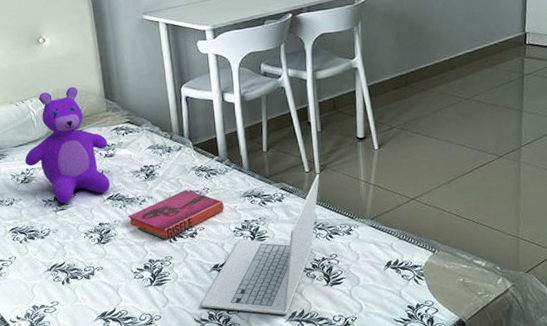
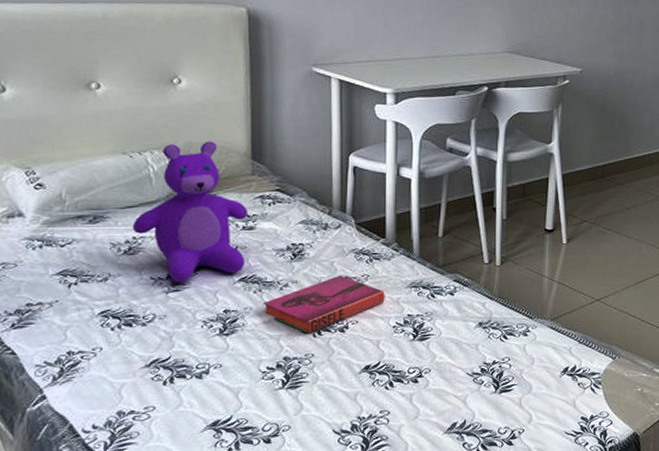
laptop: present [200,173,320,315] -> none [342,265,500,426]

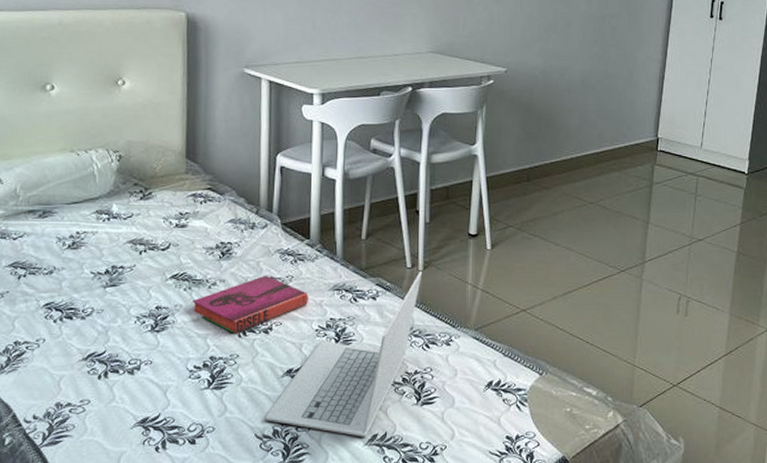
teddy bear: present [132,141,249,283] -> none [76,140,182,278]
laptop: none [342,265,500,426] -> present [265,270,423,437]

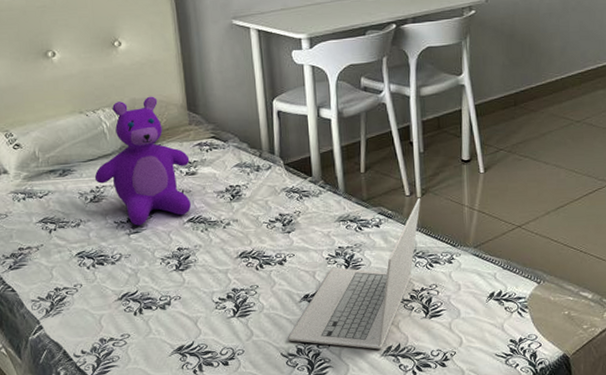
teddy bear: none [76,140,182,278] -> present [94,96,191,226]
hardback book: present [193,275,308,334] -> none [211,212,317,267]

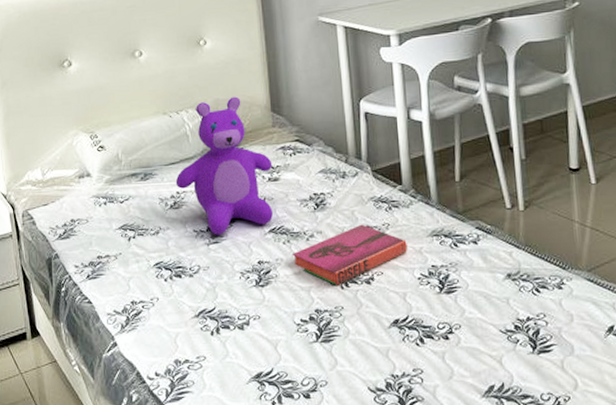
hardback book: none [211,212,317,267] -> present [293,224,407,285]
laptop: present [288,197,421,350] -> none [376,210,524,389]

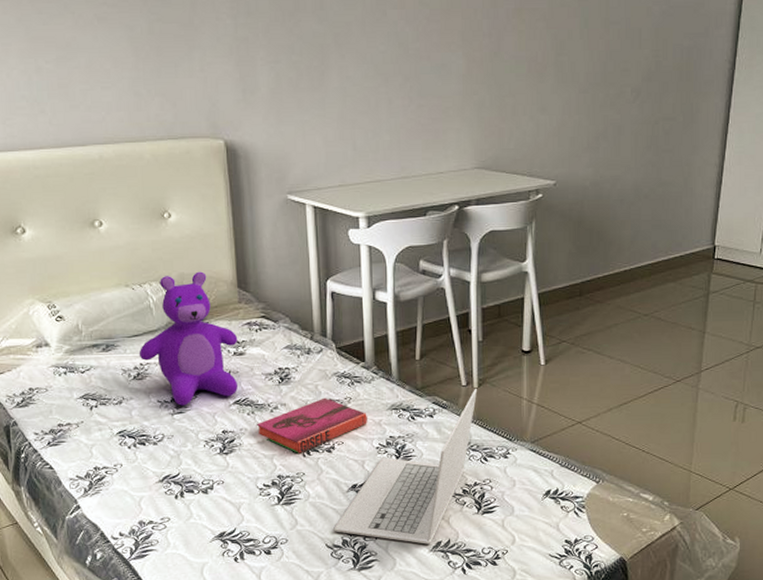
laptop: none [376,210,524,389] -> present [334,388,478,545]

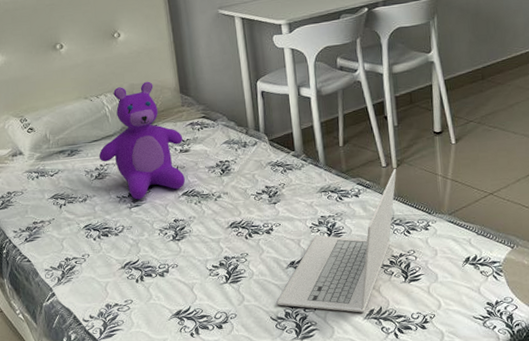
hardback book: present [257,397,367,454] -> none [204,185,301,236]

